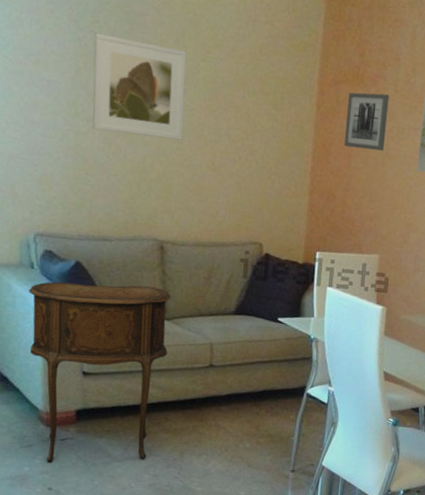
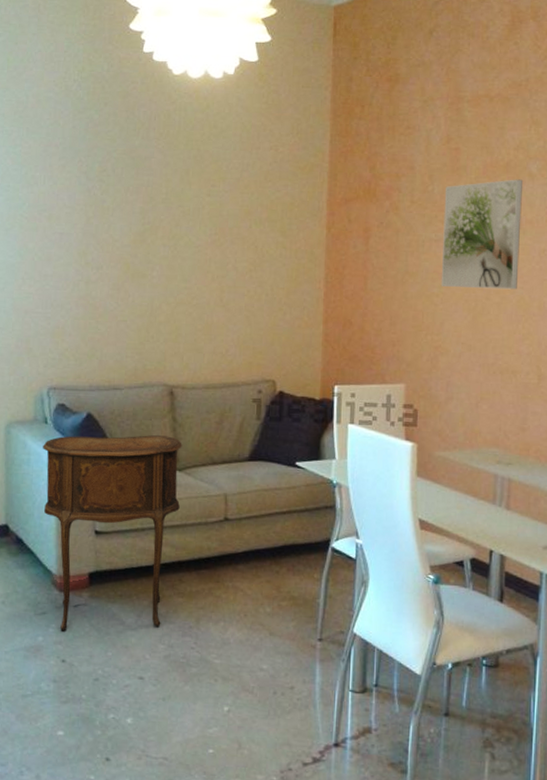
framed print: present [92,33,186,140] -> none [102,181,191,279]
wall art: present [344,92,390,151] -> none [358,206,406,269]

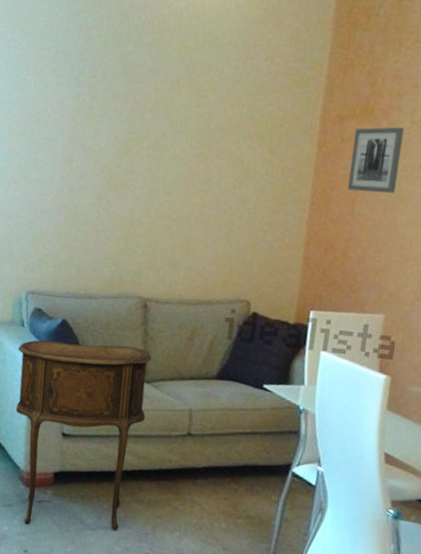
wall art: none [358,206,406,269] -> present [347,127,405,193]

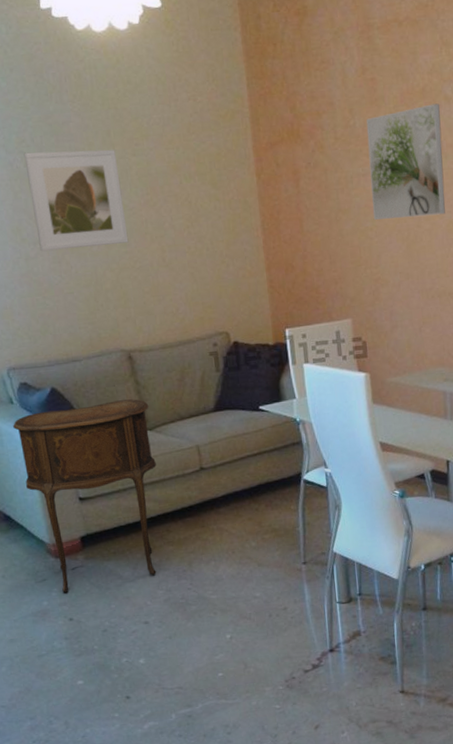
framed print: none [85,87,181,192] -> present [23,149,129,252]
wall art: present [347,127,405,193] -> none [287,144,336,211]

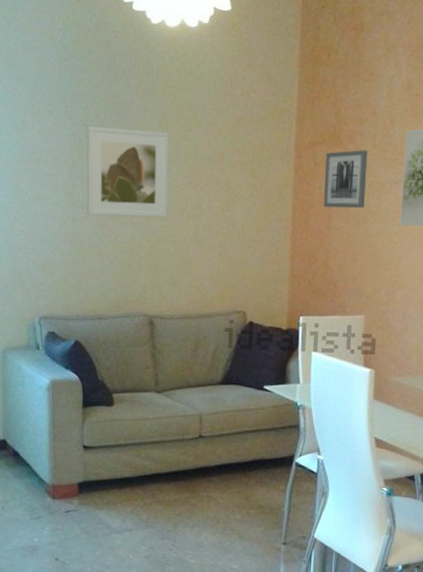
side table: present [13,399,156,594] -> none [36,360,161,534]
wall art: none [287,144,336,211] -> present [323,150,368,208]

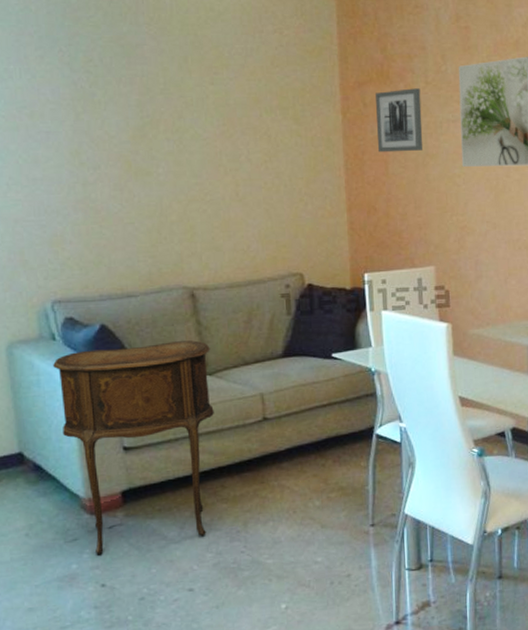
side table: none [36,360,161,534] -> present [53,340,214,555]
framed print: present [86,126,169,217] -> none [90,72,200,178]

